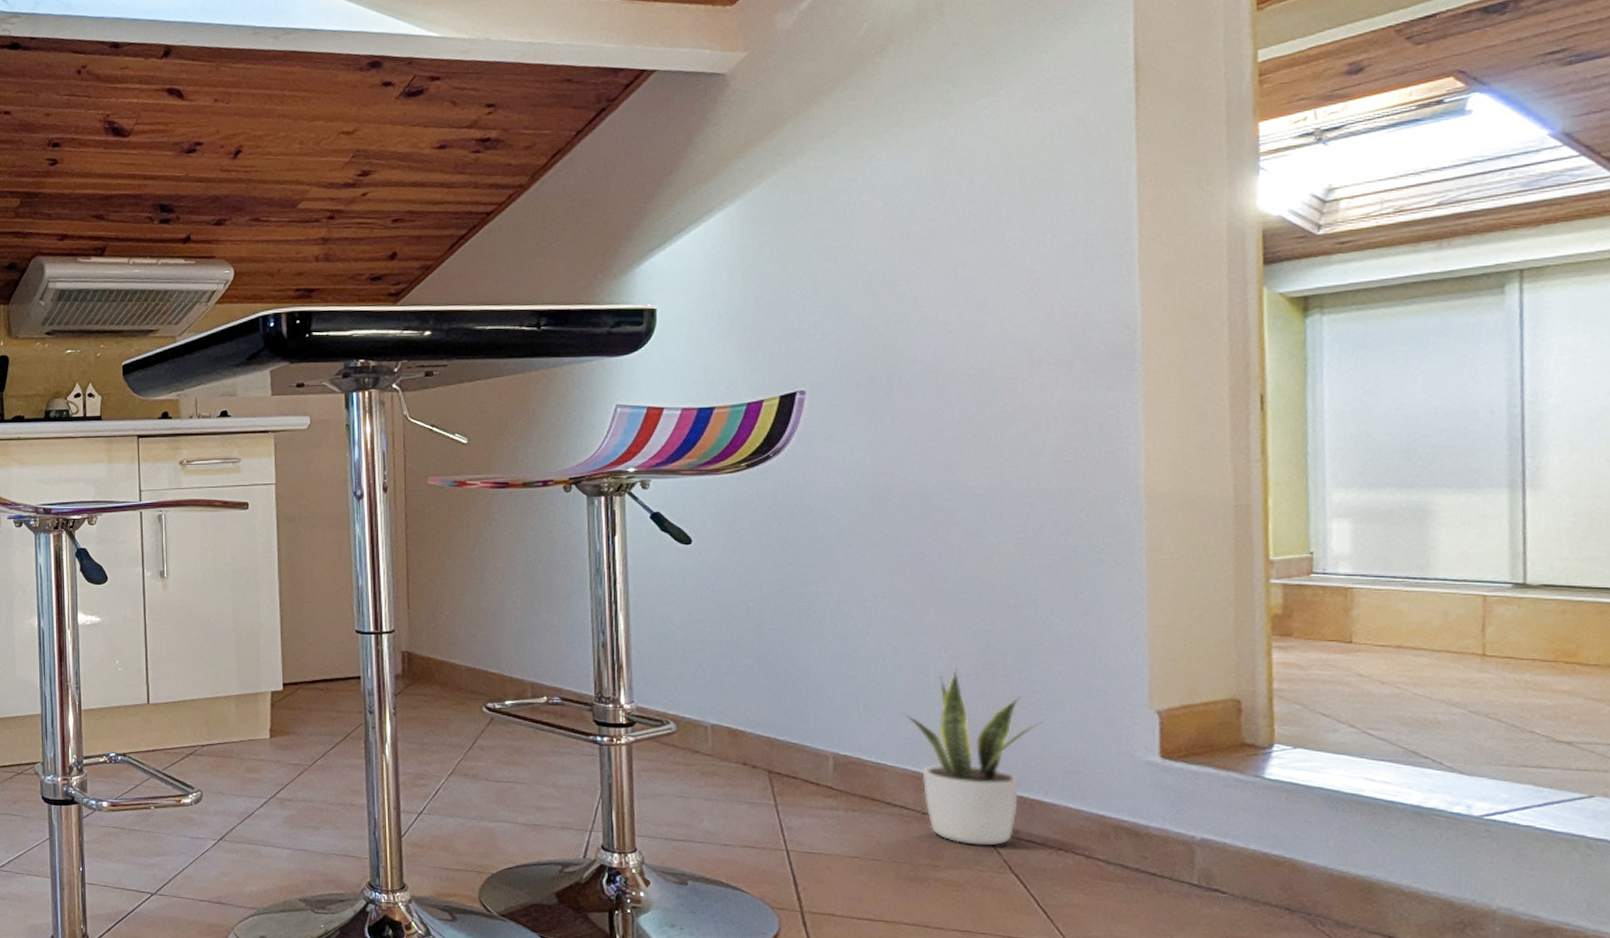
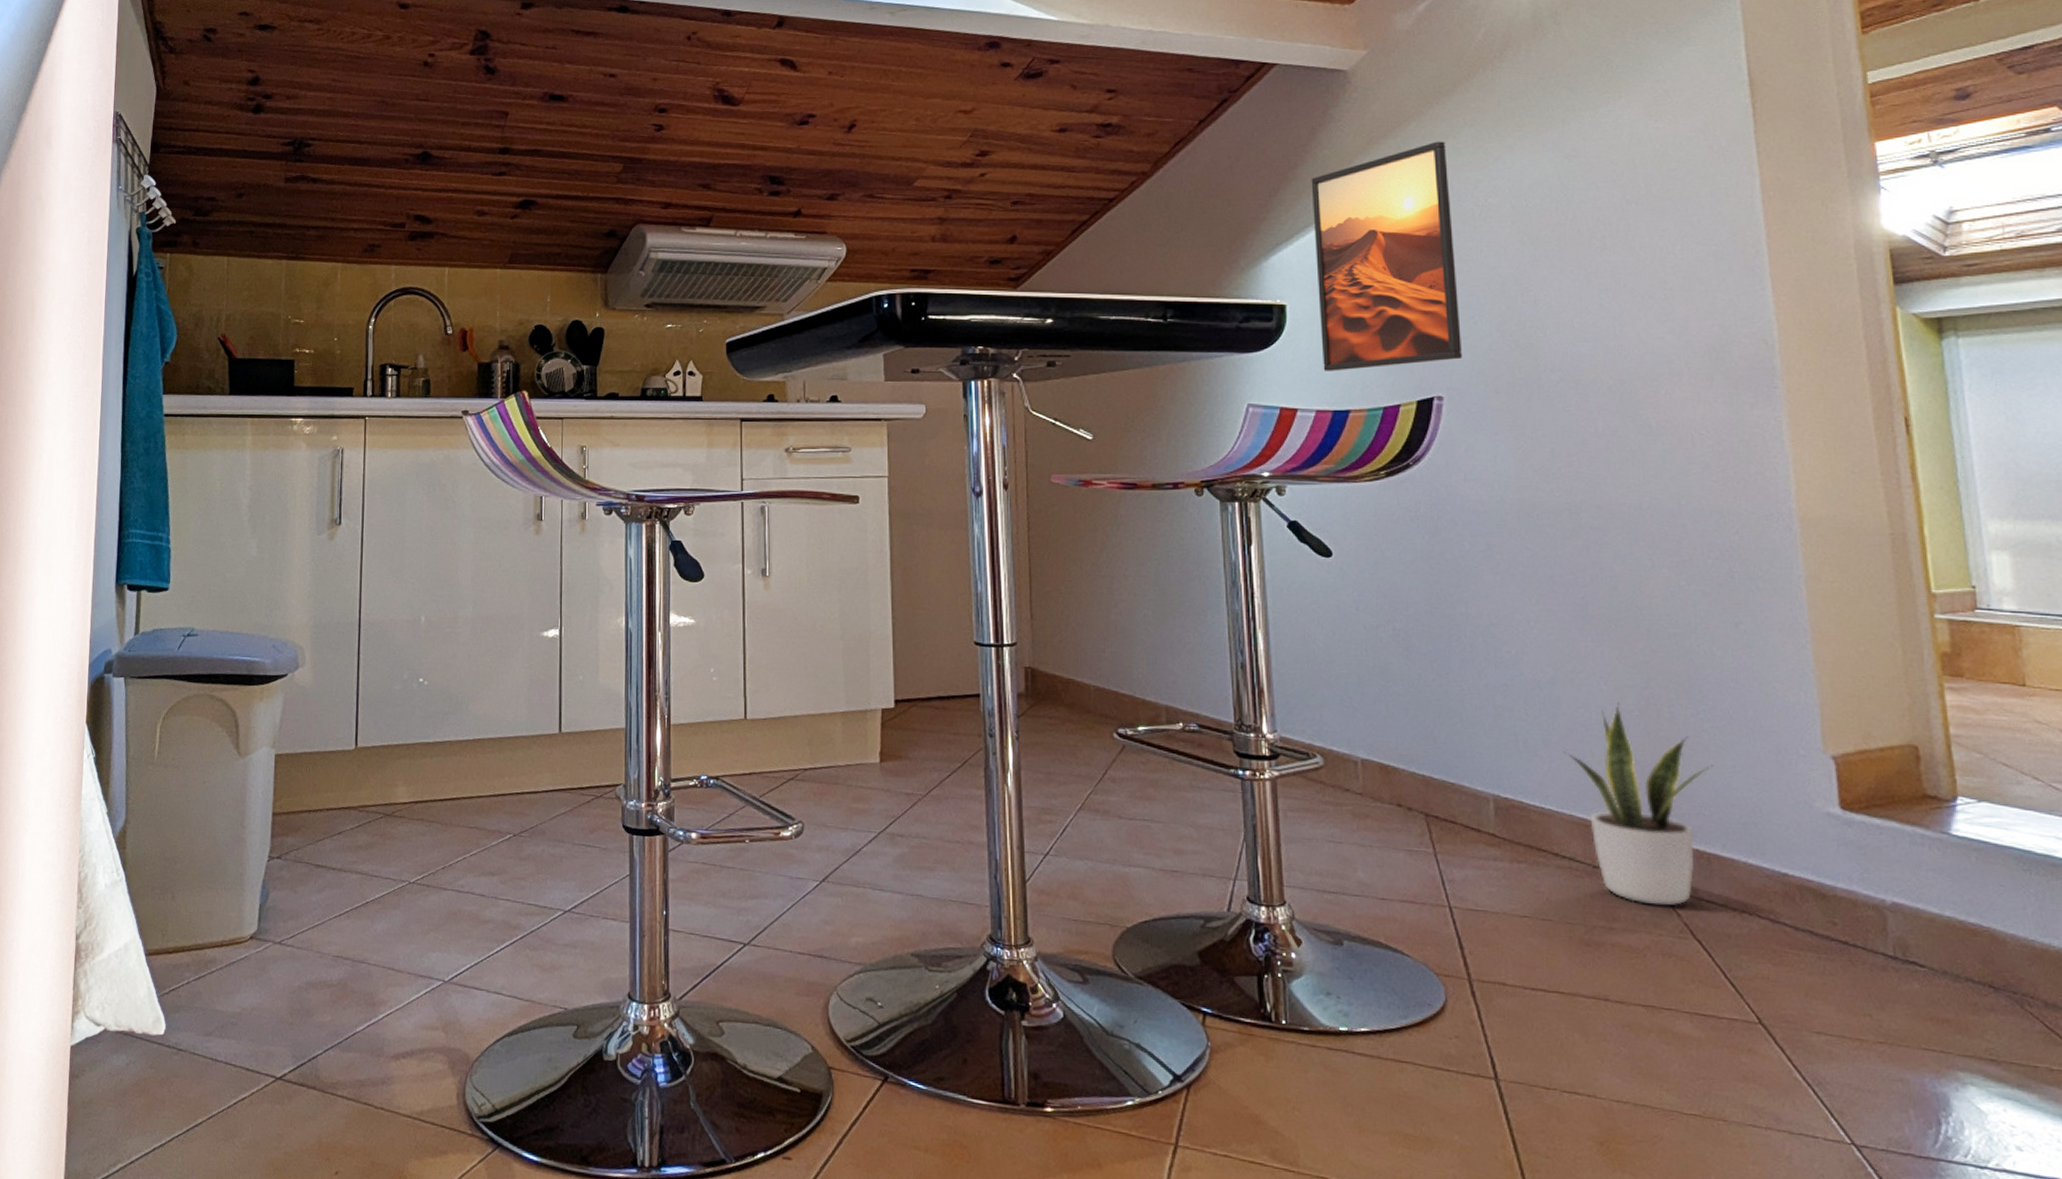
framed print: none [685,141,827,371] -> present [1311,141,1462,371]

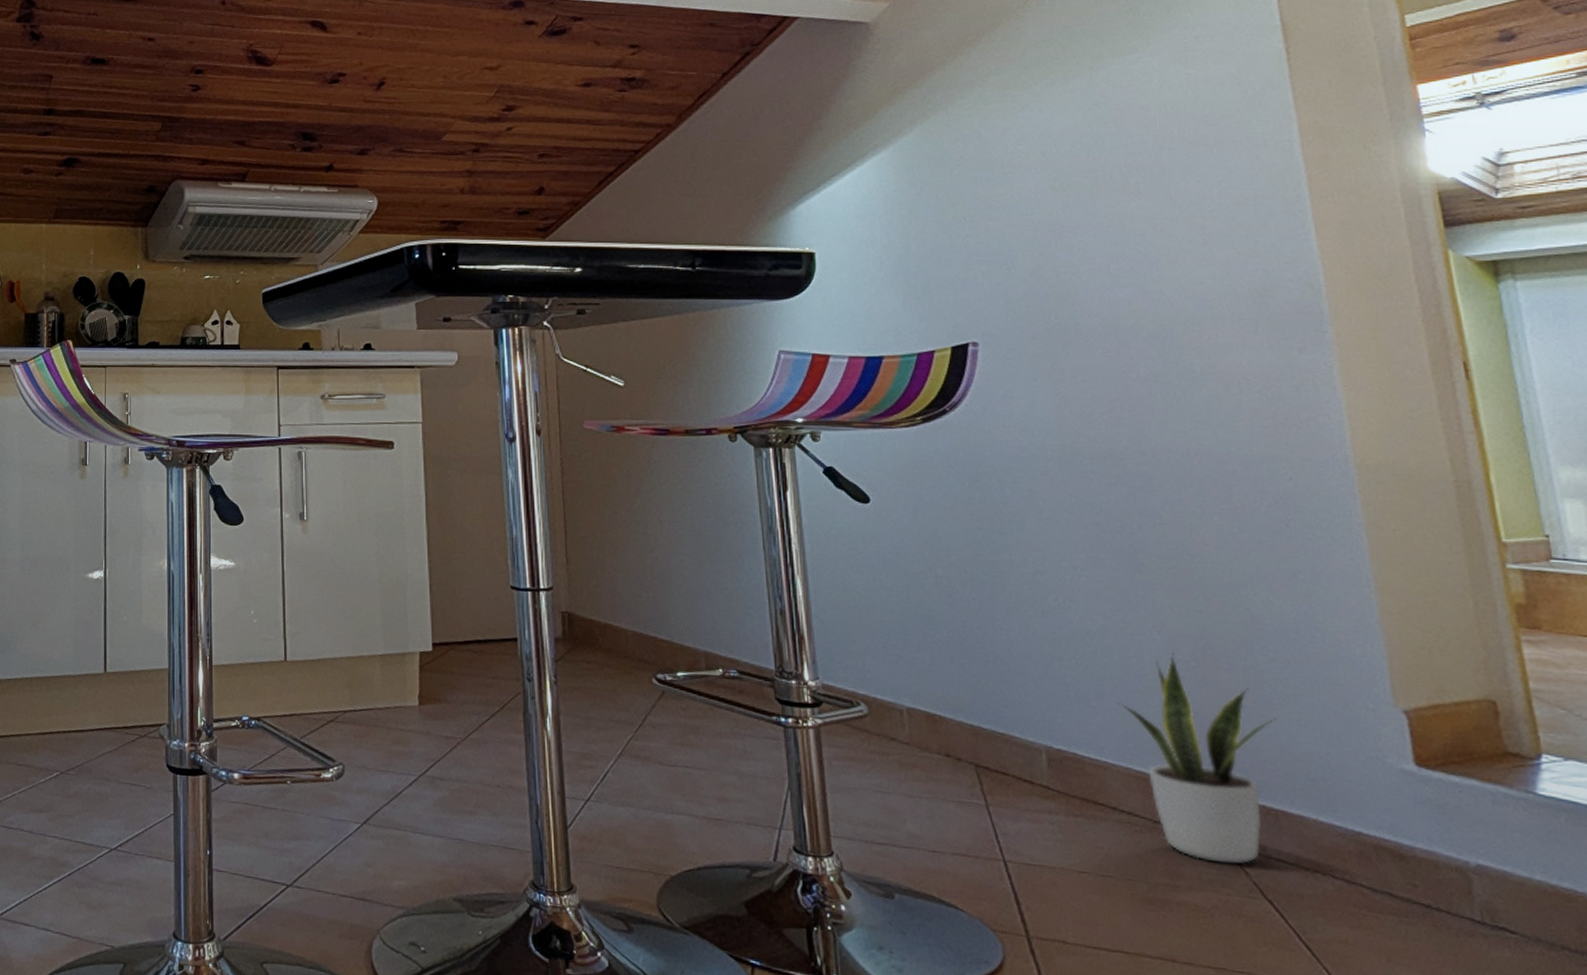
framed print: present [1311,141,1462,371] -> none [836,90,996,318]

